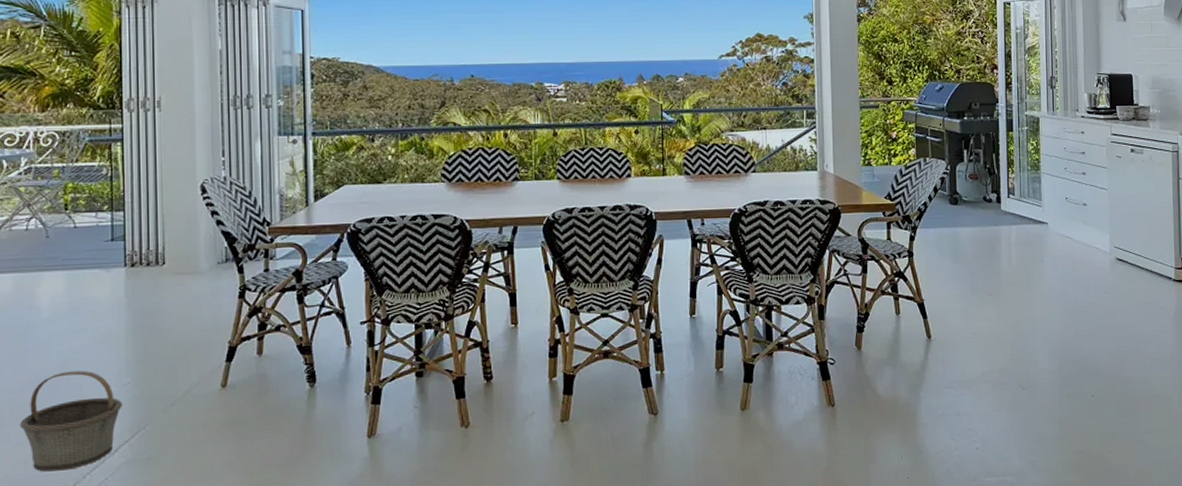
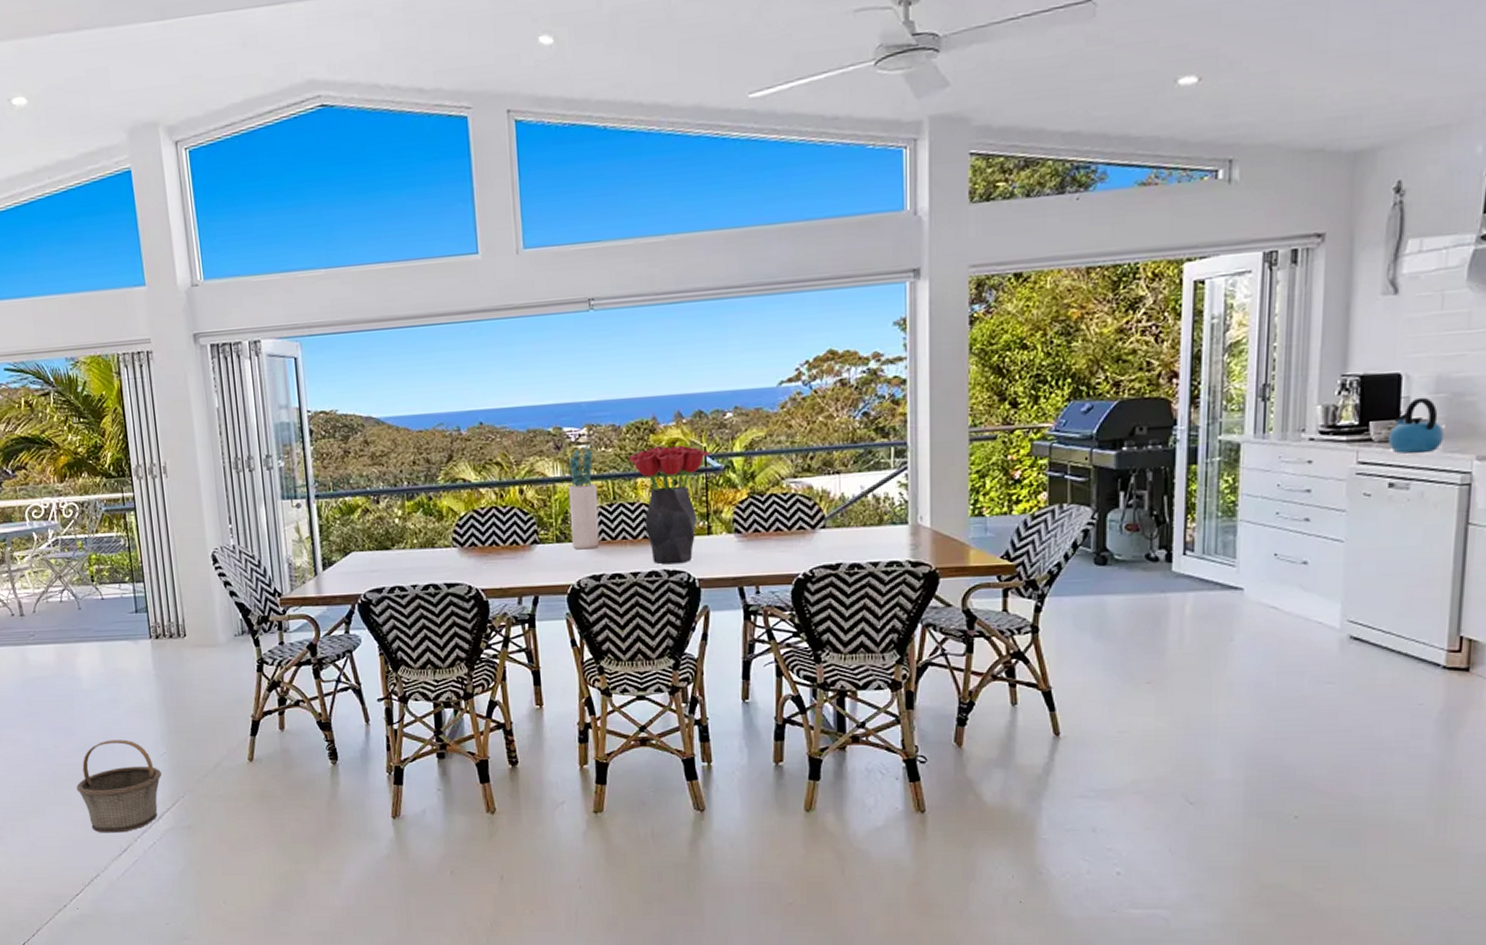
vase: none [547,93,573,186] -> present [568,439,600,550]
bouquet: none [598,101,665,200] -> present [628,445,709,565]
kettle: none [1128,91,1160,130] -> present [1389,397,1445,455]

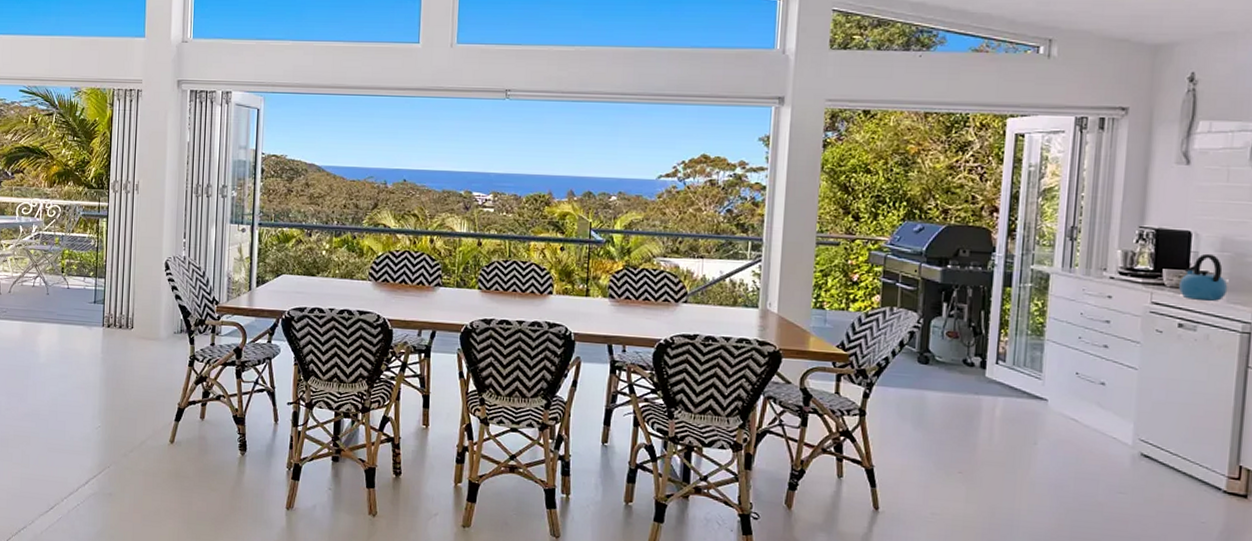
basket: present [76,739,162,833] -> none [19,409,94,492]
vase: present [568,439,600,550] -> none [469,204,496,297]
bouquet: present [628,445,709,565] -> none [525,217,594,319]

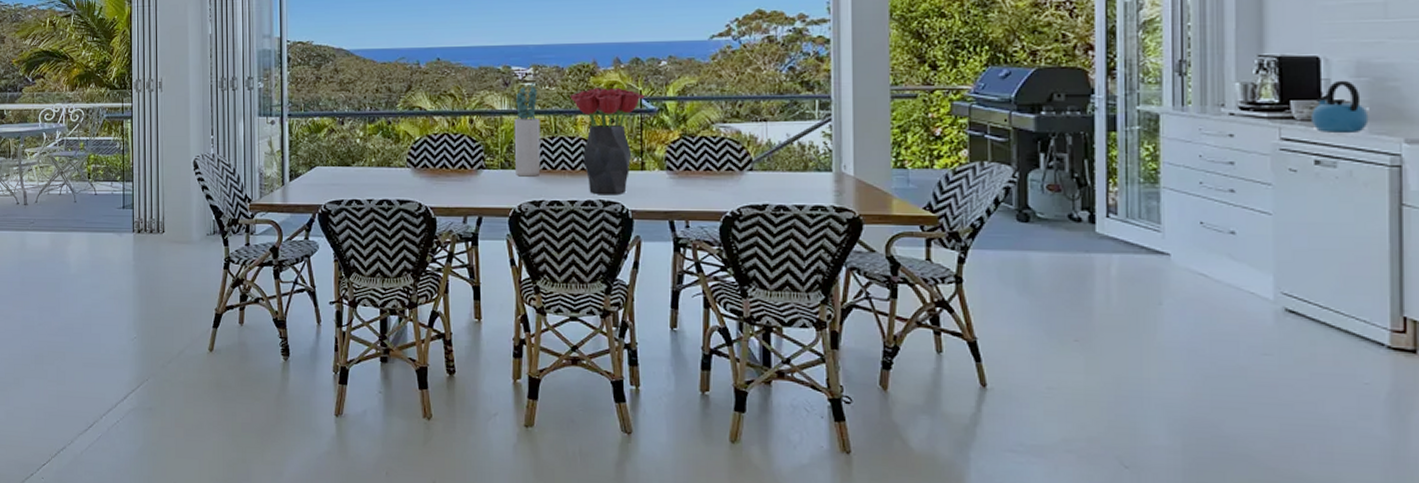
vase: none [469,204,496,297] -> present [514,78,541,177]
bouquet: none [525,217,594,319] -> present [569,87,645,196]

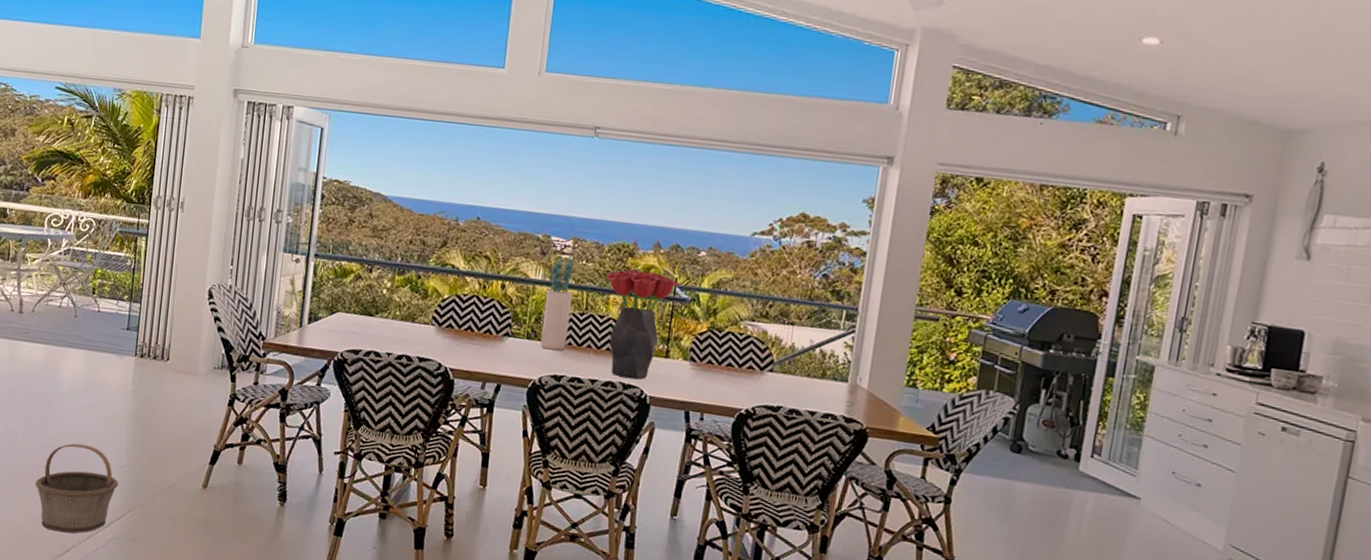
basket: none [54,322,130,409] -> present [35,443,118,533]
kettle: present [1312,80,1369,134] -> none [1286,355,1337,407]

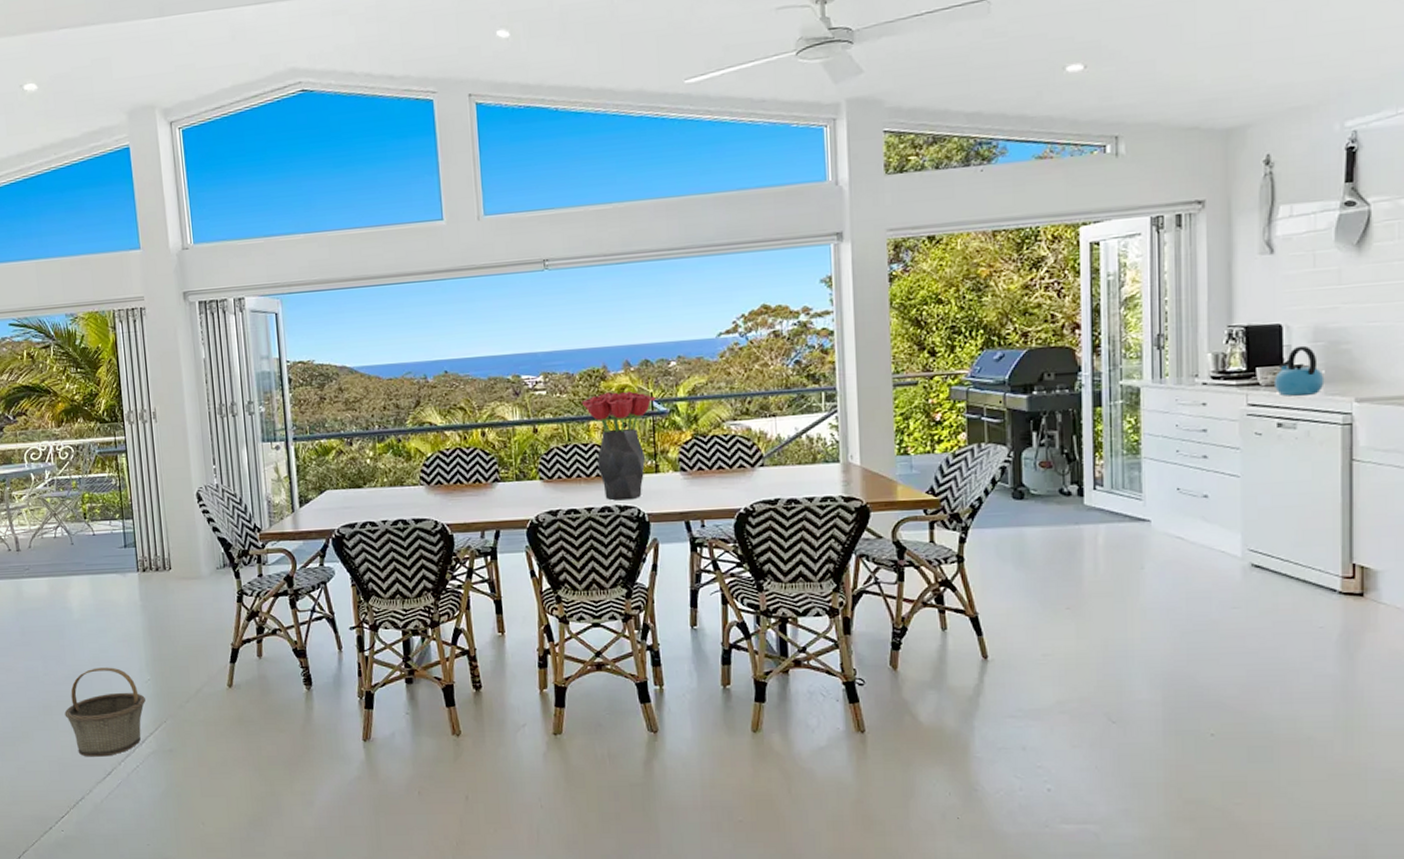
vase: present [540,250,575,351] -> none [526,386,556,487]
kettle: none [1286,355,1337,407] -> present [1275,345,1325,397]

